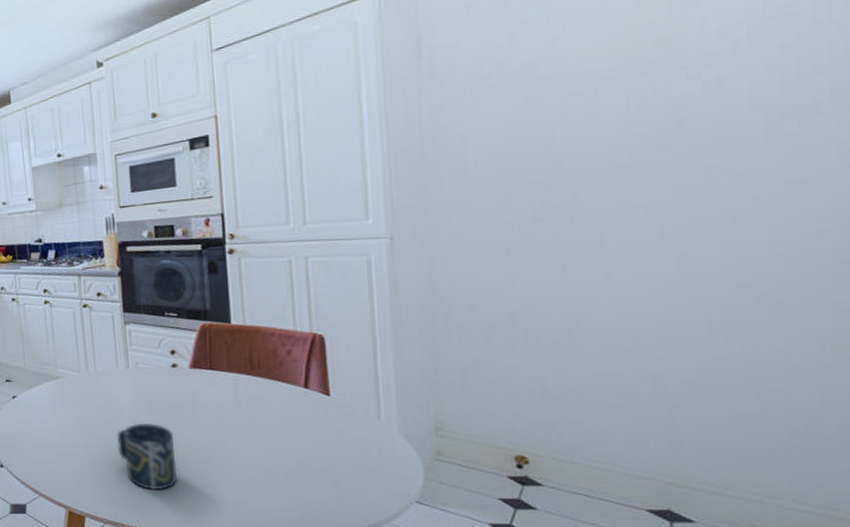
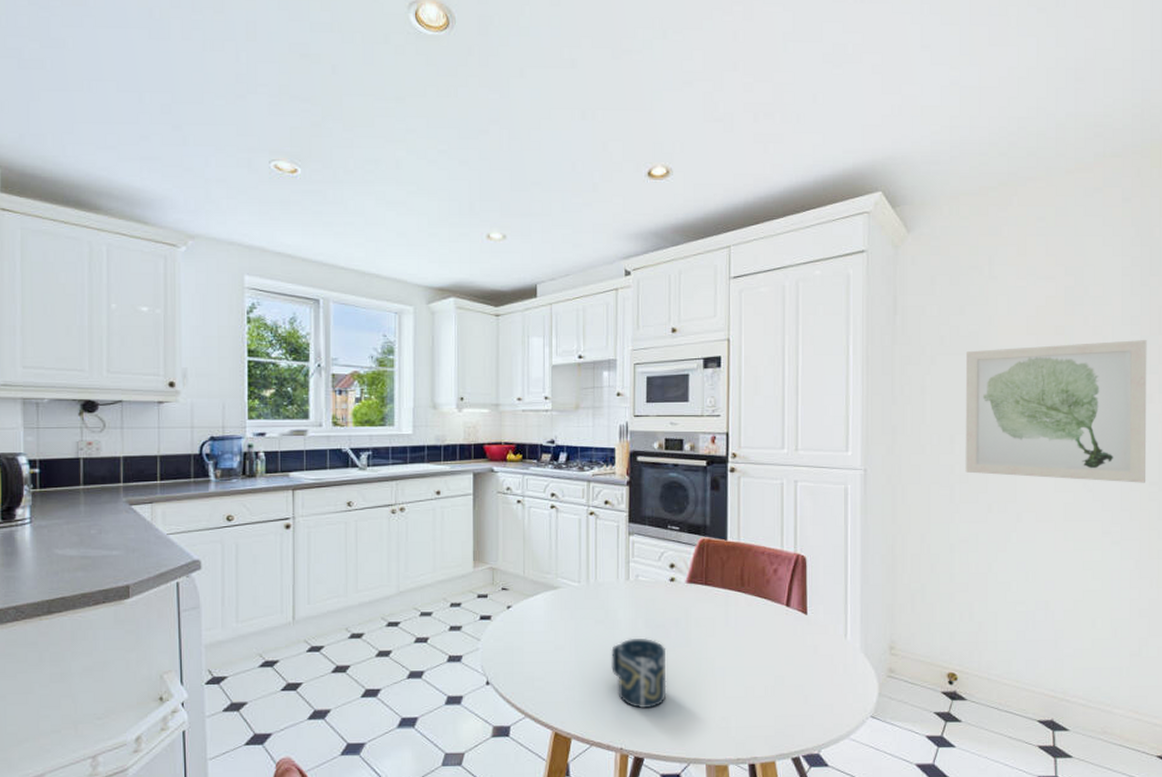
wall art: none [520,34,812,230] -> present [965,340,1147,483]

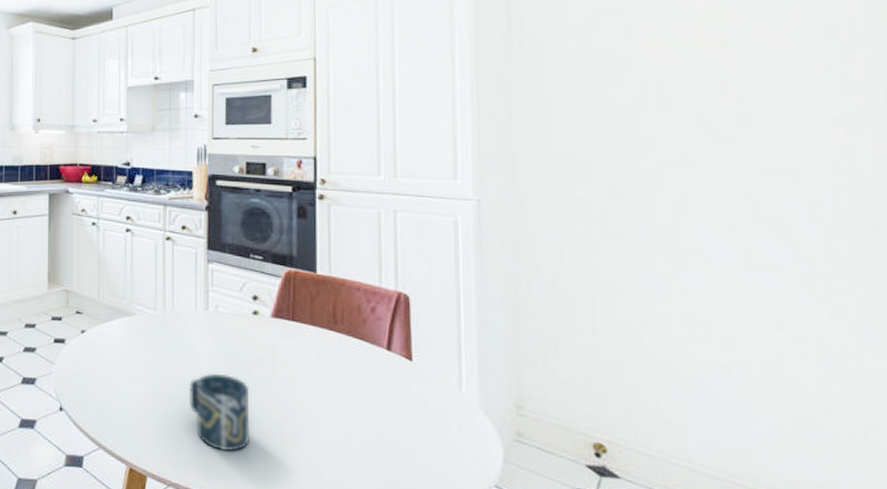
wall art: present [965,340,1147,483] -> none [601,51,861,226]

